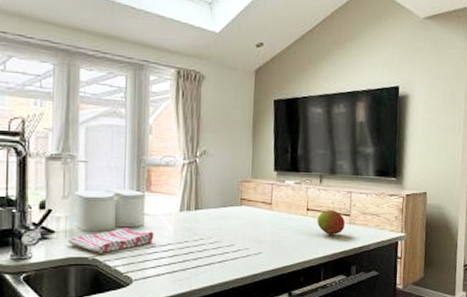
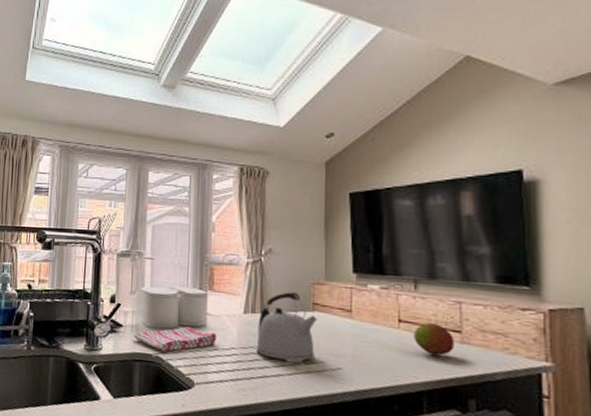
kettle: none [190,190,244,252] -> present [256,292,317,364]

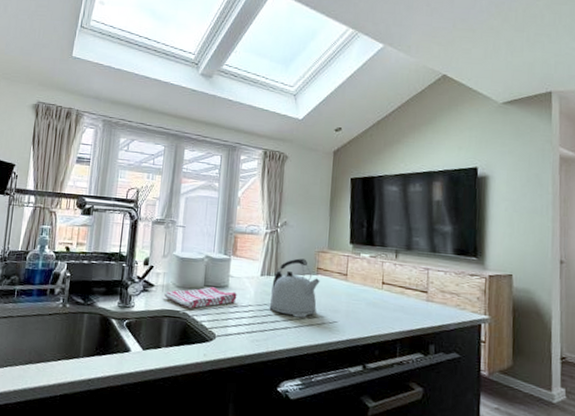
fruit: present [414,323,454,356] -> none [393,285,422,311]

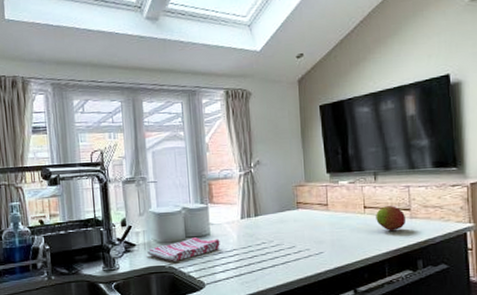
kettle: present [269,258,320,318] -> none [253,195,301,254]
fruit: none [393,285,422,311] -> present [376,206,405,231]

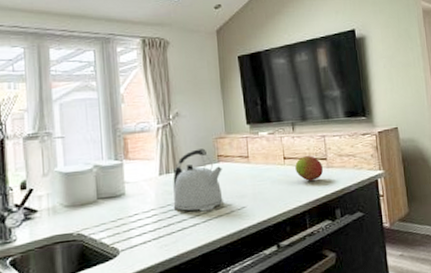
dish towel: present [147,237,220,261] -> none [51,198,137,228]
kettle: none [253,195,301,254] -> present [173,148,223,212]

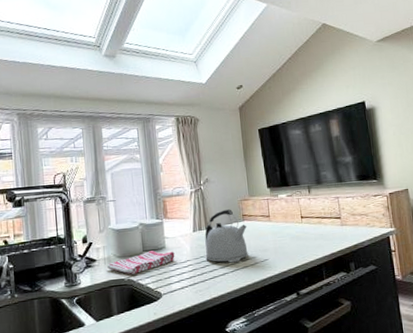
dish towel: none [51,198,137,228] -> present [107,250,175,274]
fruit: present [295,156,323,181] -> none [312,215,337,237]

